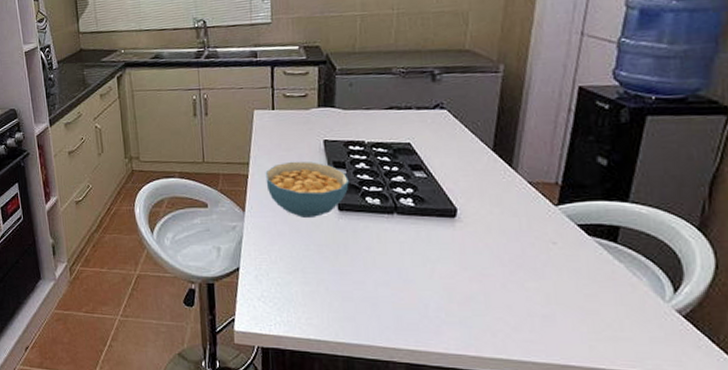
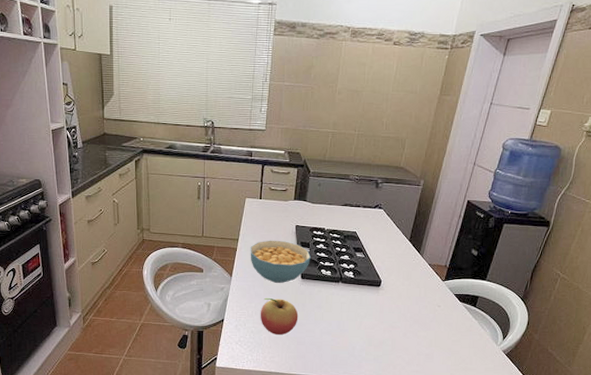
fruit: none [286,237,340,287] -> present [260,297,298,335]

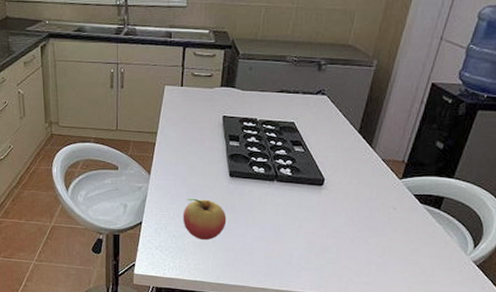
cereal bowl: present [250,240,311,283] -> none [170,133,240,182]

